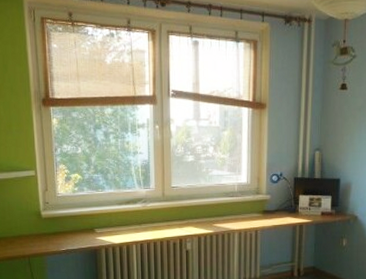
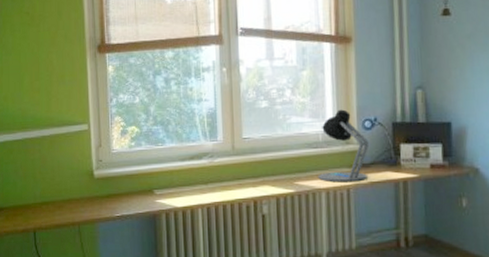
desk lamp: none [232,165,275,225] -> present [318,109,370,182]

